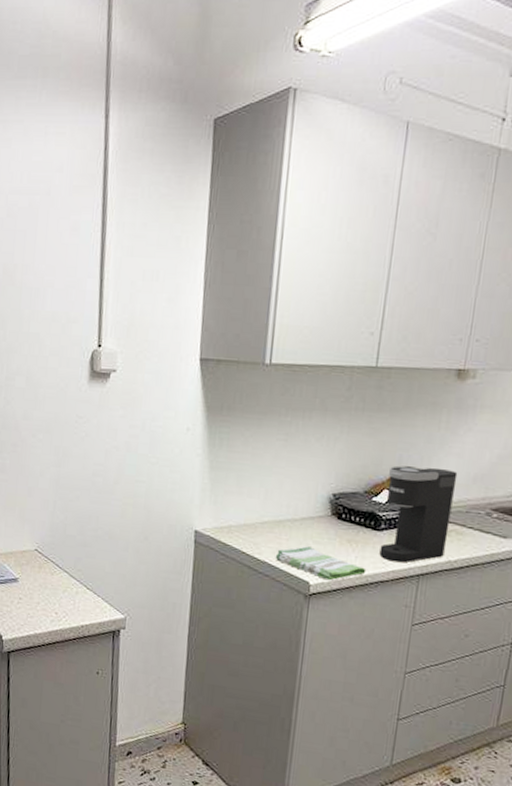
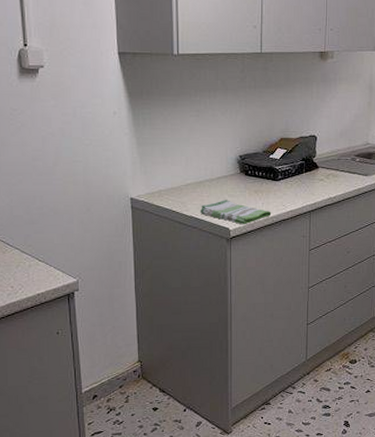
coffee maker: present [379,466,458,563] -> none [280,128,329,204]

